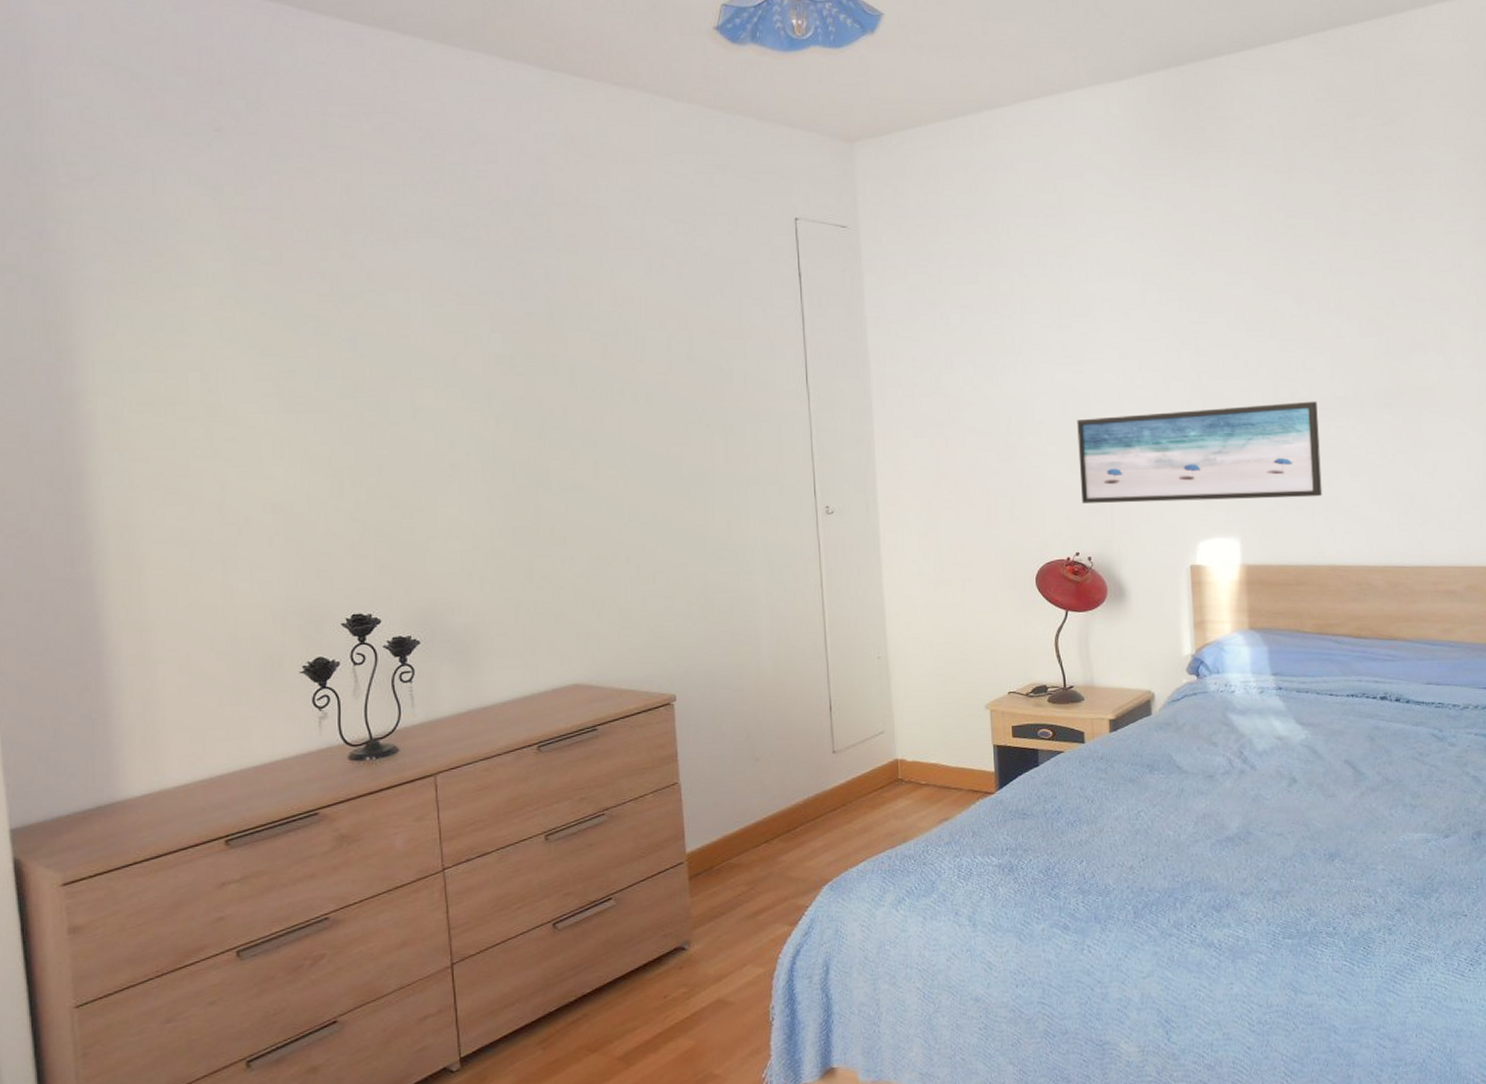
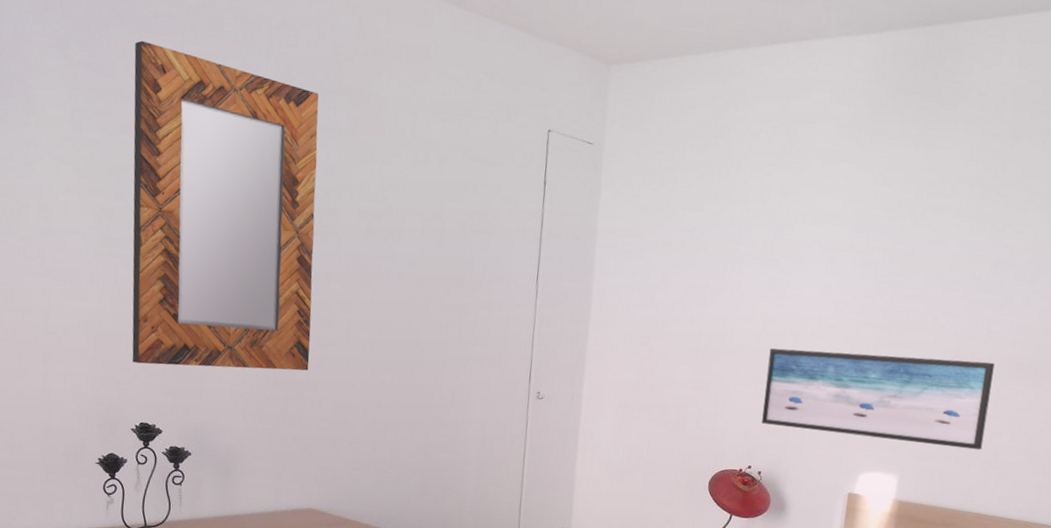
home mirror: none [303,176,553,544] -> present [132,40,319,371]

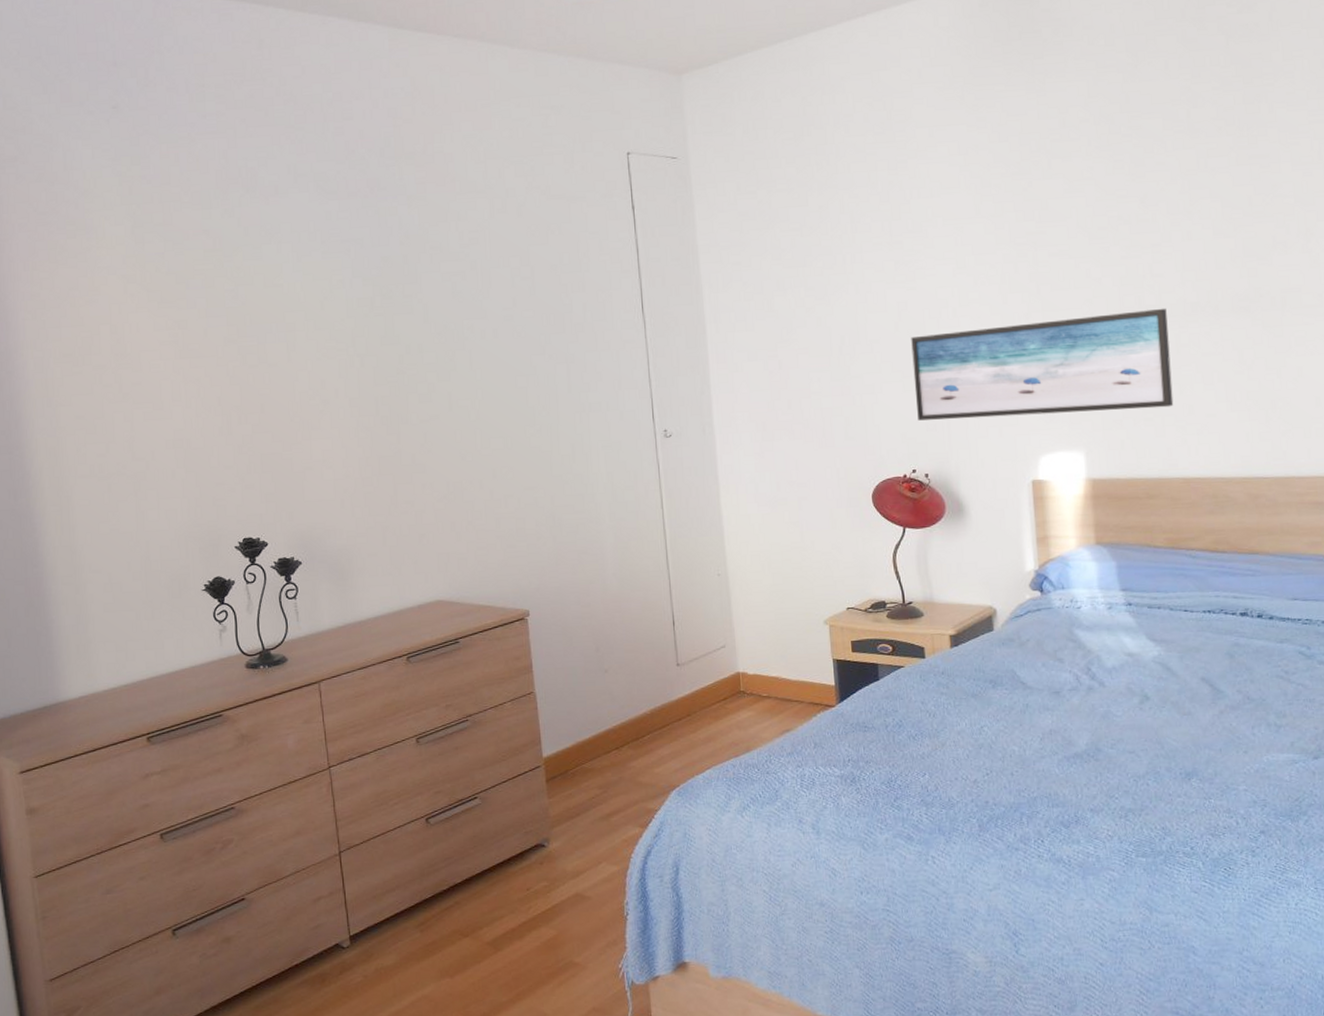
home mirror: present [132,40,319,371] -> none [187,143,414,476]

